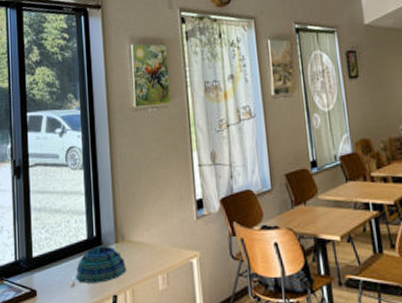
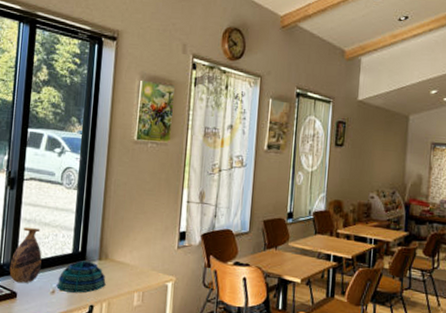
vase: none [26,216,58,280] -> present [9,227,42,284]

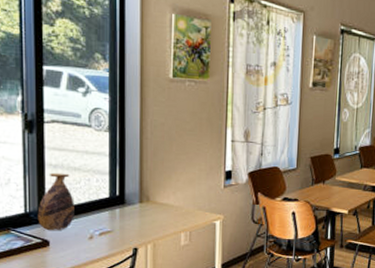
decorative bowl: present [56,260,106,293] -> none [94,204,149,237]

